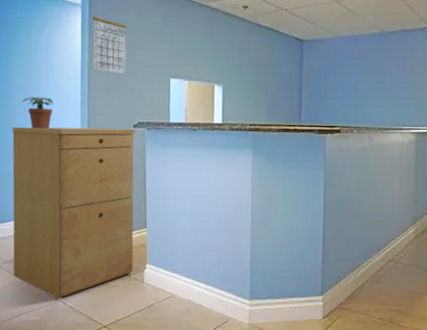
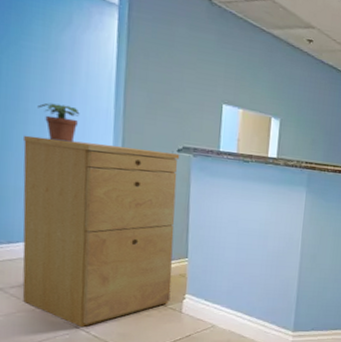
calendar: present [92,9,127,75] -> none [131,16,175,93]

